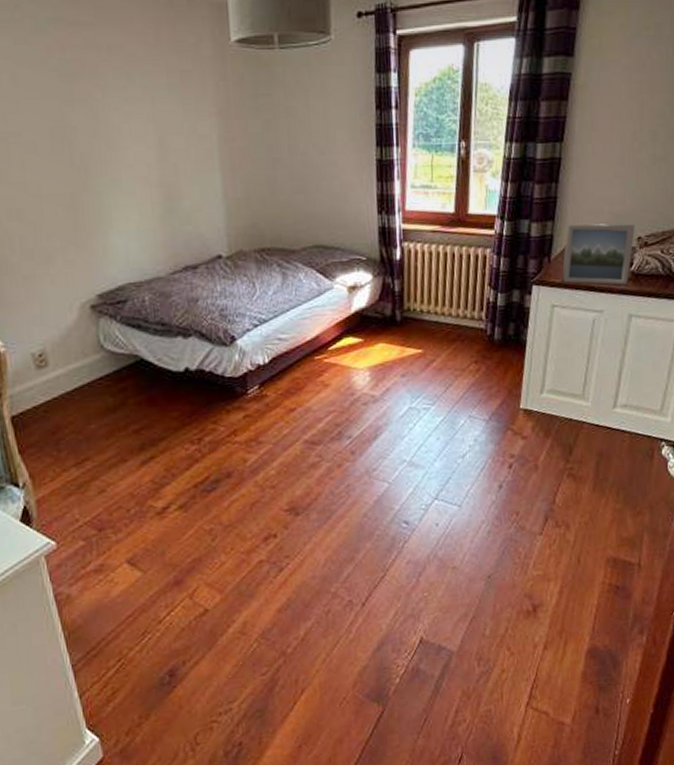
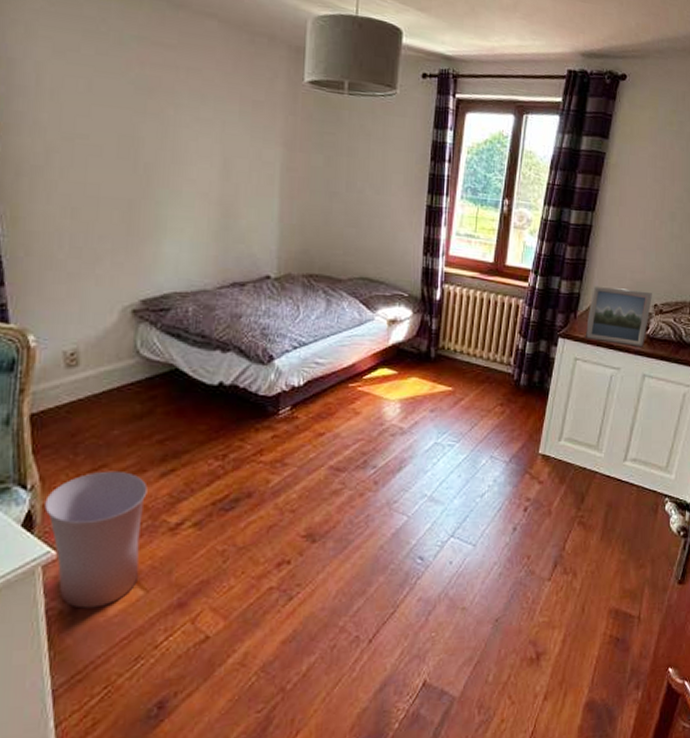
waste bin: none [38,463,135,592] -> present [44,472,148,609]

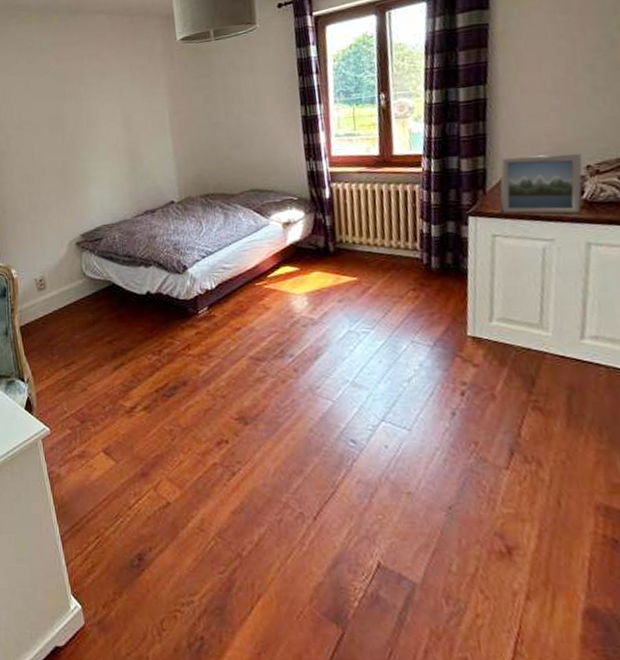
waste bin: present [44,472,148,609] -> none [37,367,109,473]

